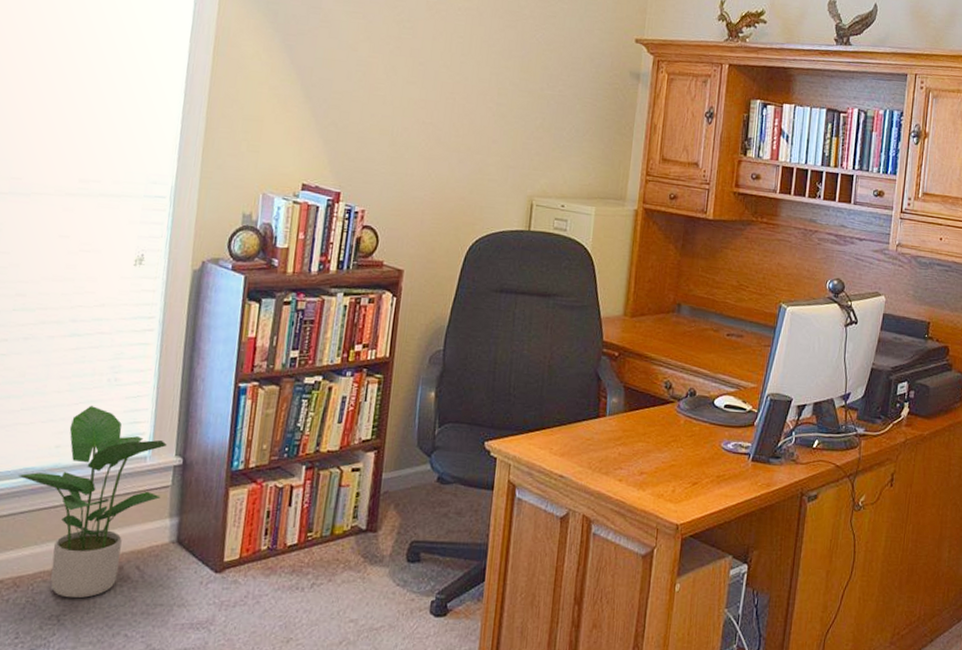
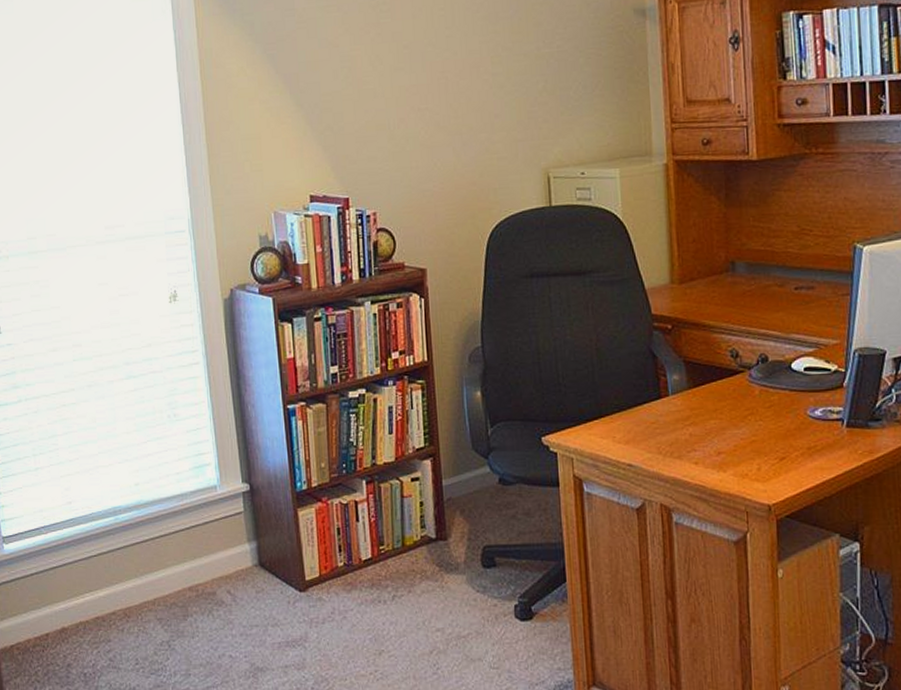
potted plant: present [19,406,167,599] -> none [109,443,236,625]

